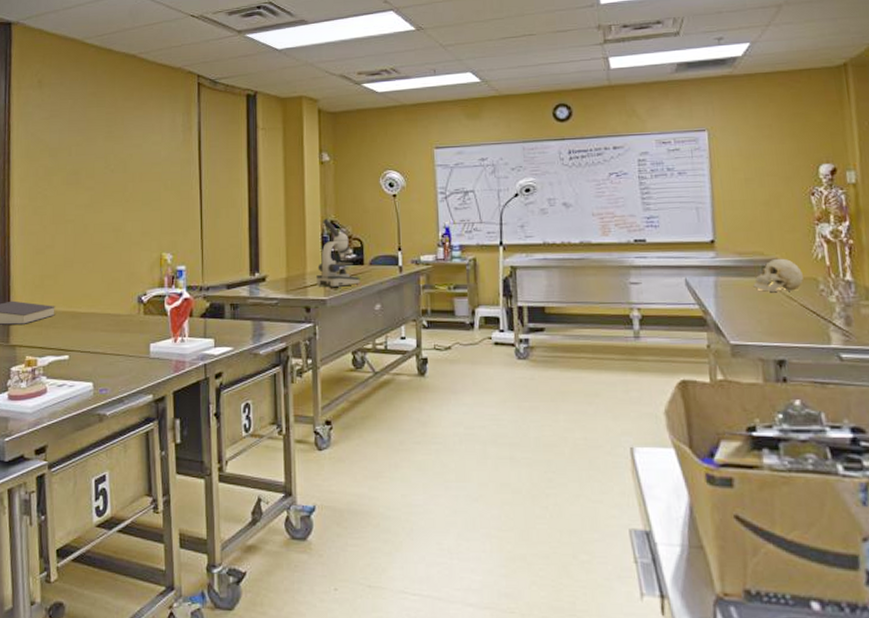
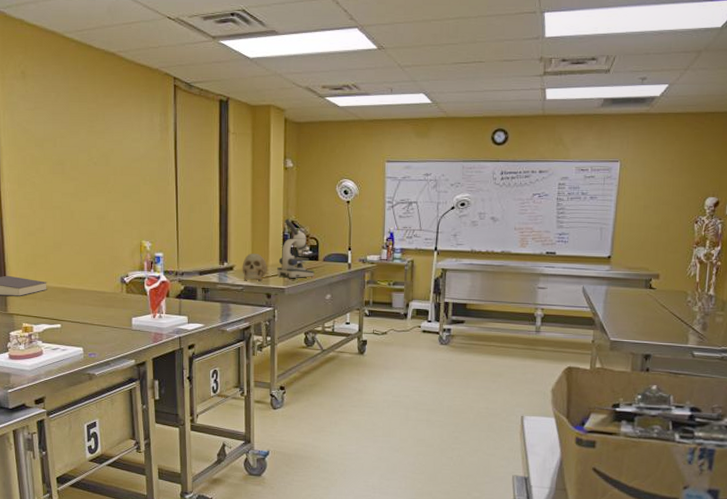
skull: none [276,261,305,293] -> present [242,254,267,282]
skull: present [753,258,804,293] -> none [636,274,676,302]

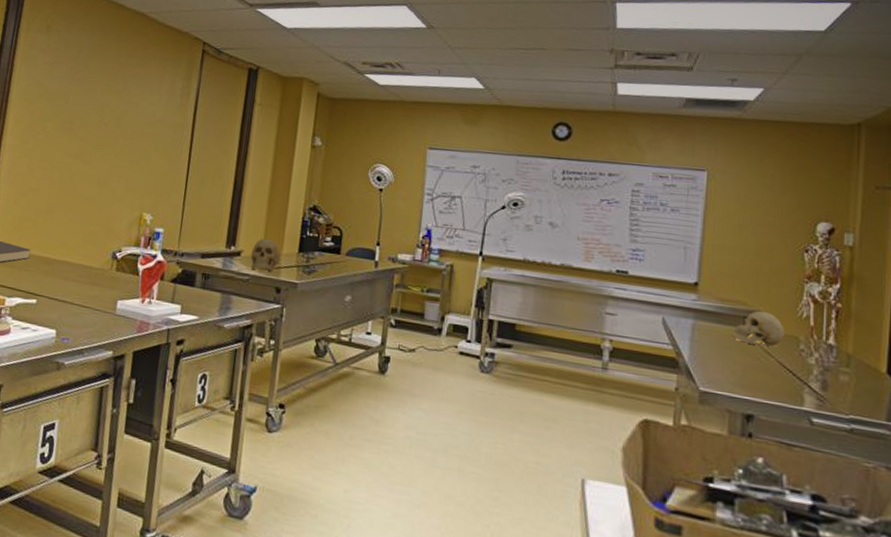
microscope: present [277,219,315,279] -> none [290,202,335,274]
skull: none [636,274,676,302] -> present [731,310,784,347]

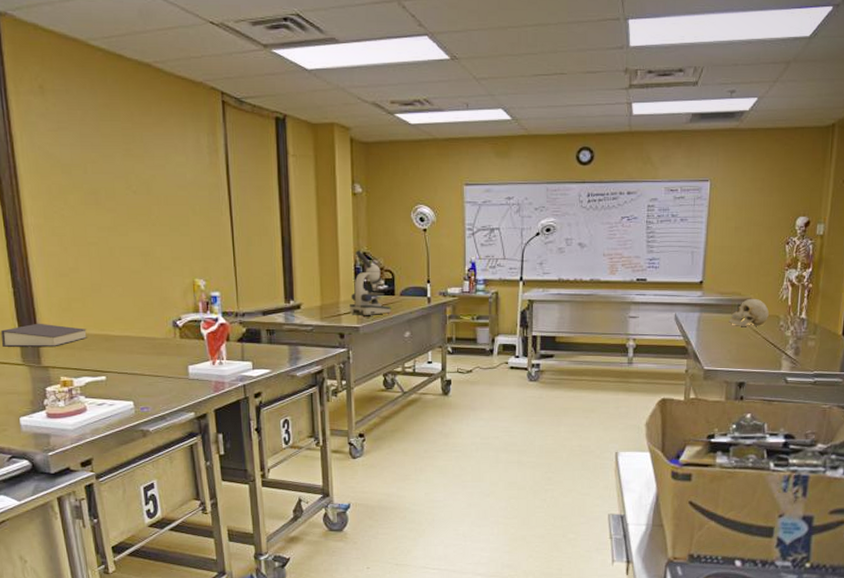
skull: present [250,238,280,272] -> none [310,290,339,320]
microscope: none [290,202,335,274] -> present [350,250,391,316]

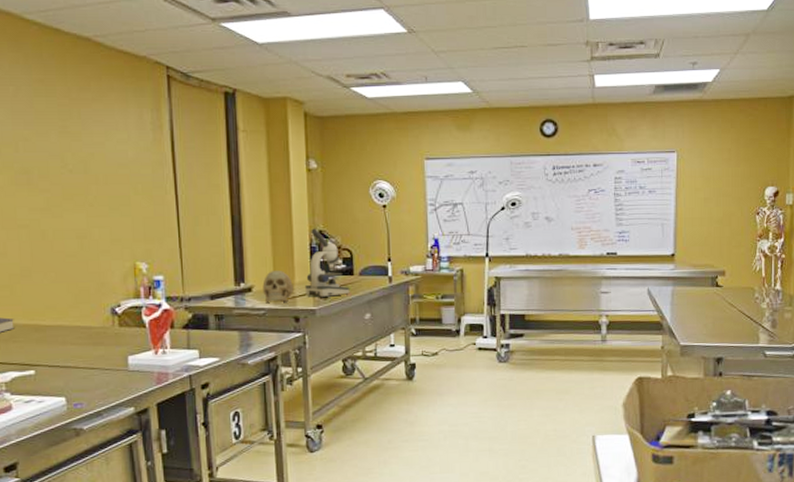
skull: none [310,290,339,320] -> present [262,271,293,303]
skull: present [729,298,769,327] -> none [703,270,743,301]

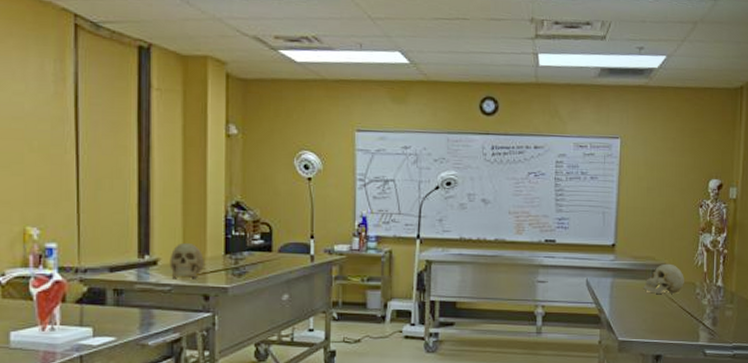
microscope: present [305,228,350,298] -> none [217,199,267,276]
skull: none [703,270,743,301] -> present [643,263,684,295]

